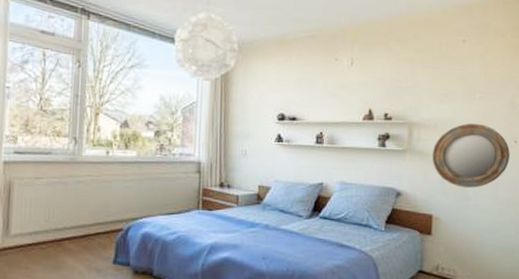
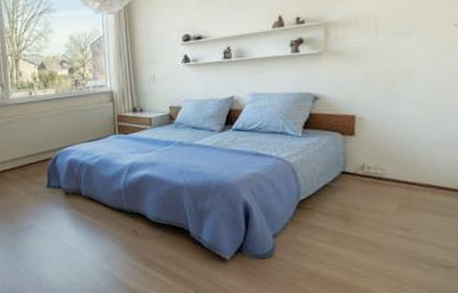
home mirror: present [432,123,510,188] -> none [353,12,449,83]

